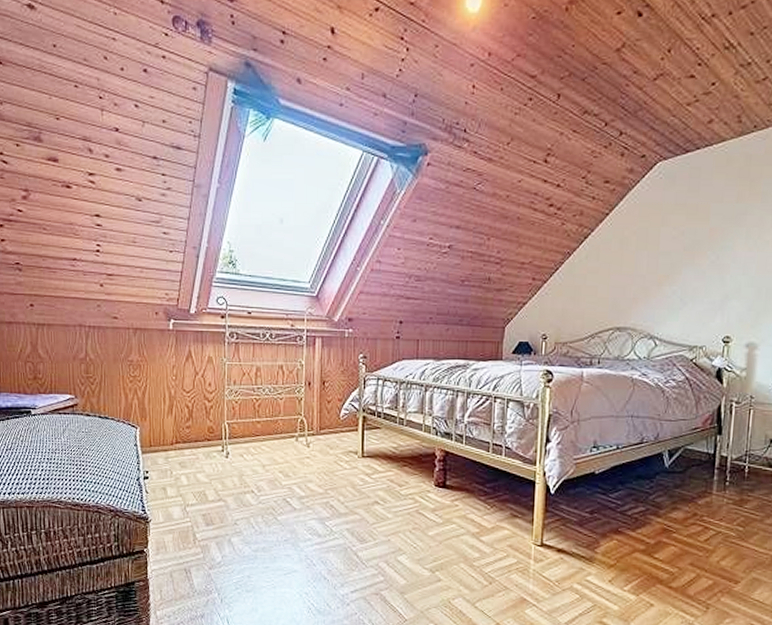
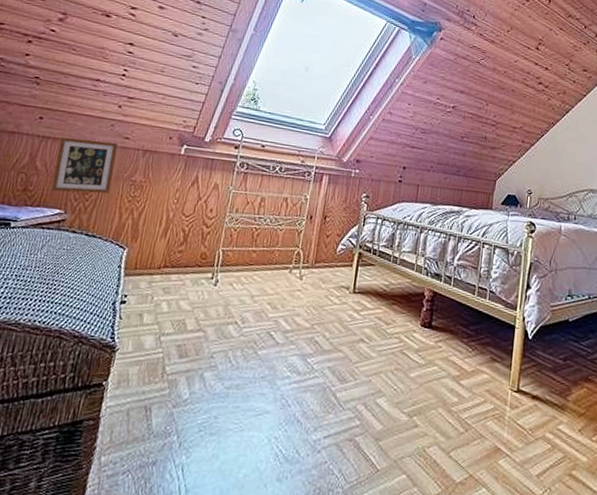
picture frame: none [54,322,111,378] -> present [51,137,118,194]

